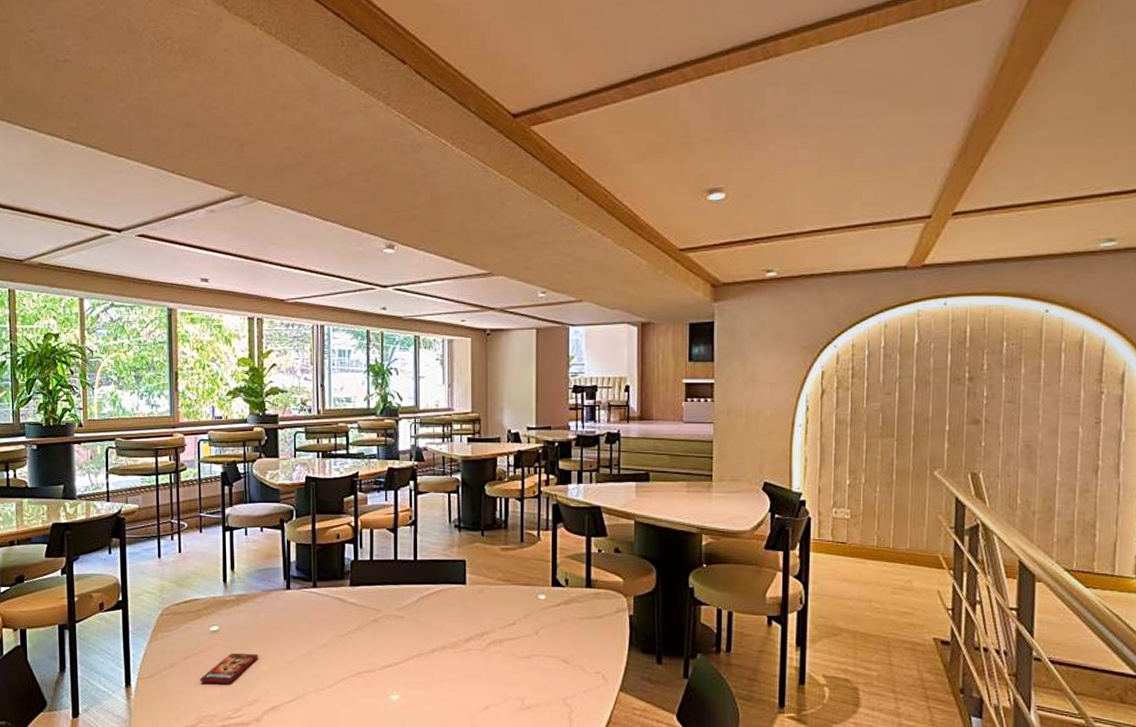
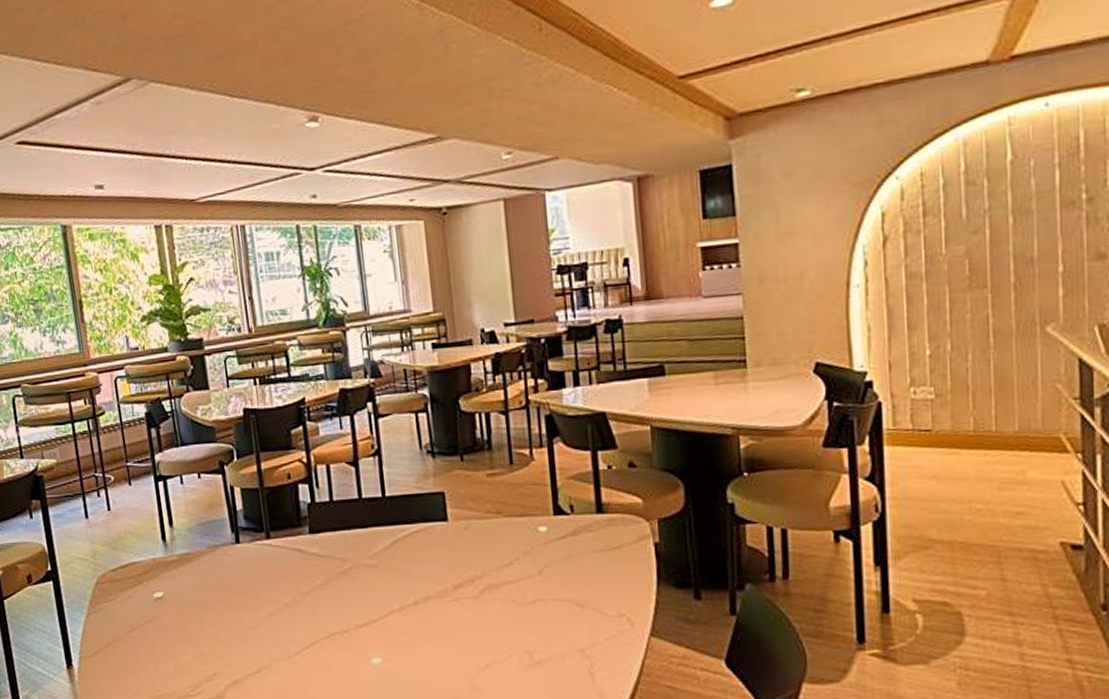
smartphone: present [200,652,258,683] -> none [149,620,212,657]

